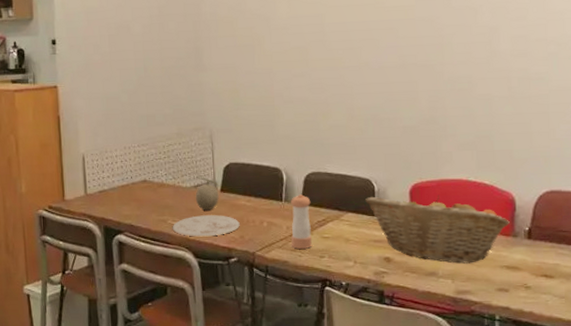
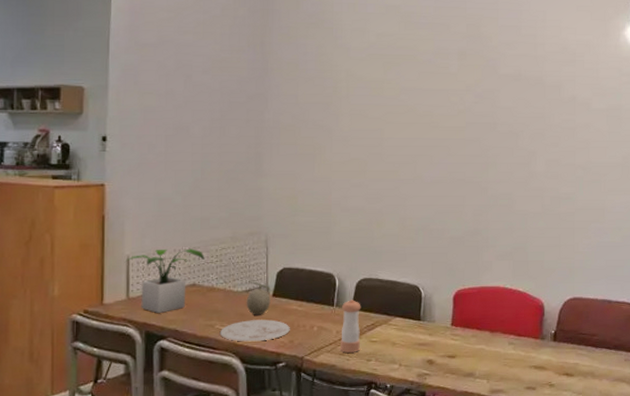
potted plant: none [80,145,153,208] -> present [124,248,205,313]
fruit basket: present [364,194,510,264] -> none [412,300,539,365]

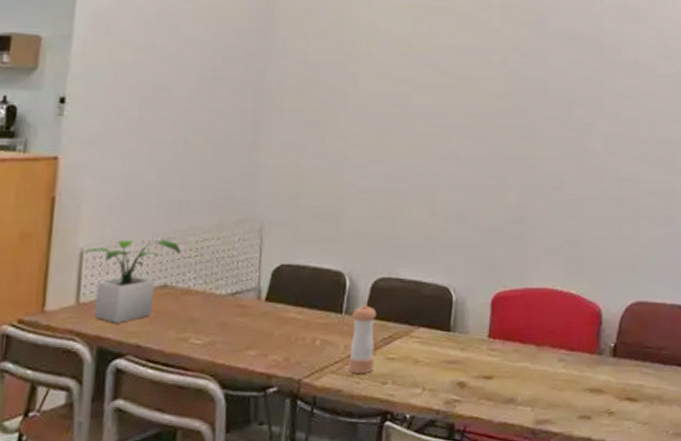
plate: present [219,320,290,342] -> none [194,331,286,361]
fruit: present [246,281,273,315] -> none [230,281,266,326]

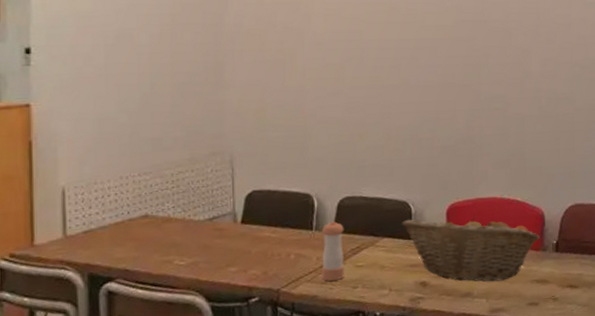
potted plant: present [76,239,181,323] -> none [59,174,158,251]
fruit basket: none [440,306,595,387] -> present [401,213,540,282]

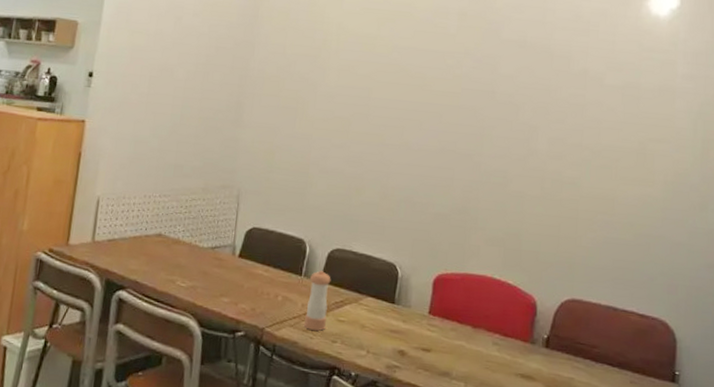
fruit basket: present [401,213,540,282] -> none [386,282,529,367]

